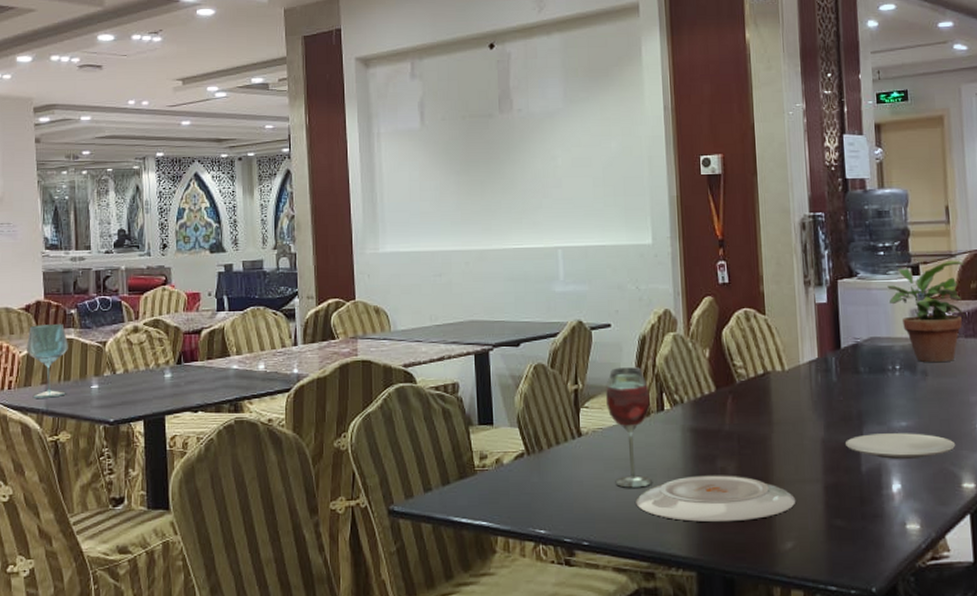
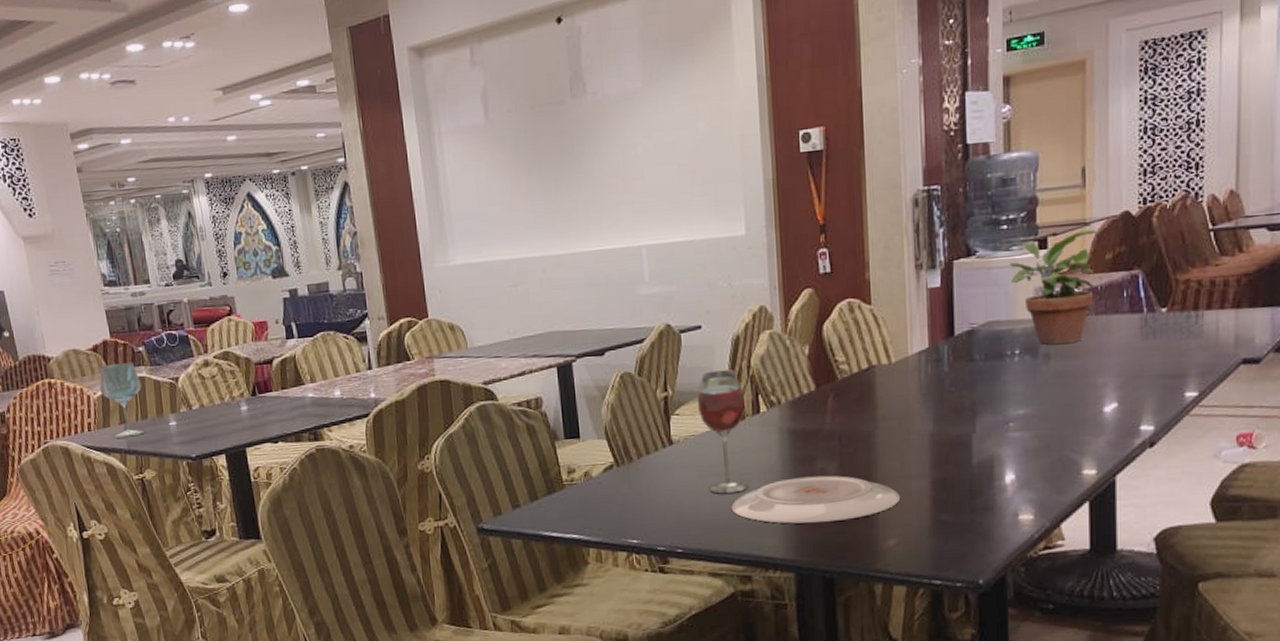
plate: present [846,433,956,460] -> none [956,421,1078,450]

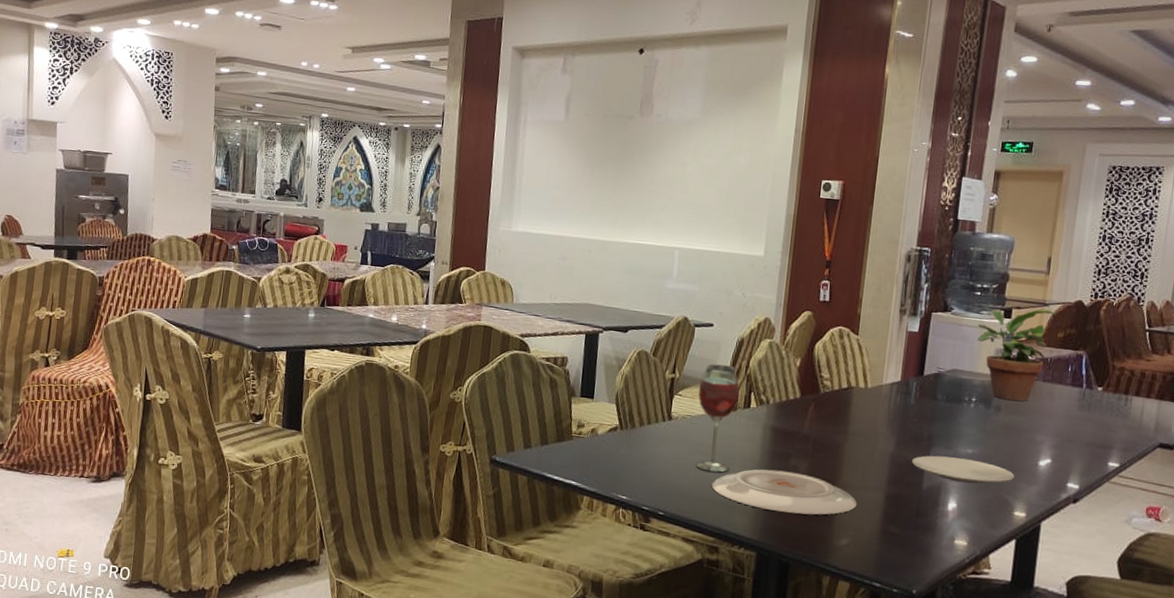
wine glass: present [99,361,146,438] -> none [190,255,228,321]
plate: none [956,421,1078,450] -> present [912,455,1015,484]

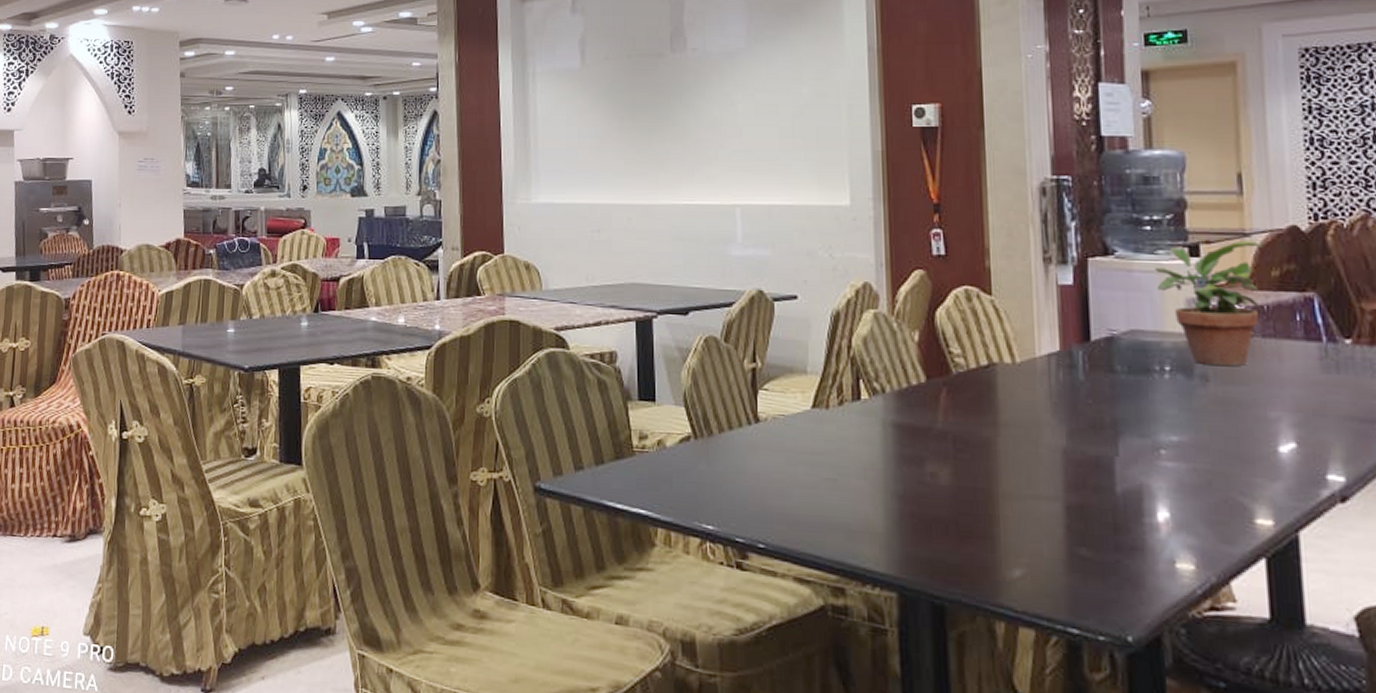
wineglass: present [695,364,740,473] -> none [788,346,844,488]
plate: present [711,469,858,515] -> none [823,479,1028,539]
plate: present [912,455,1015,484] -> none [1095,447,1247,484]

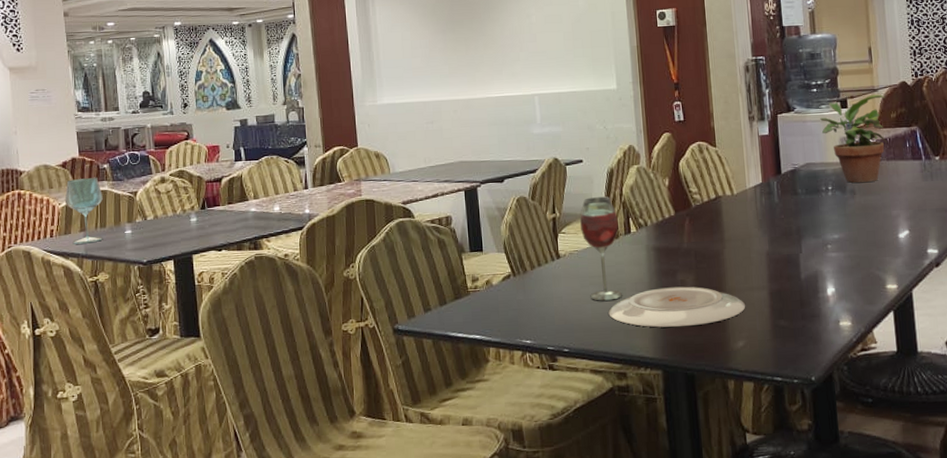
wine glass: none [165,263,206,339] -> present [64,177,103,244]
wineglass: none [788,346,844,488] -> present [579,196,622,301]
plate: none [823,479,1028,539] -> present [608,286,746,328]

